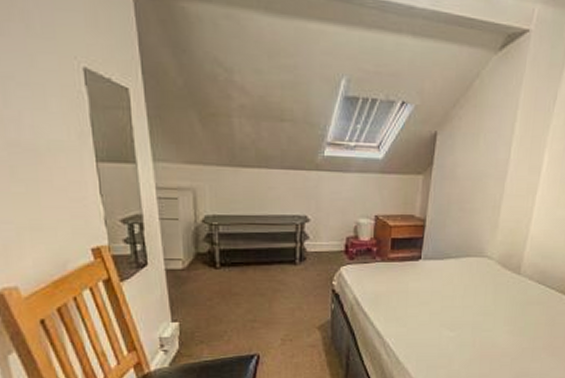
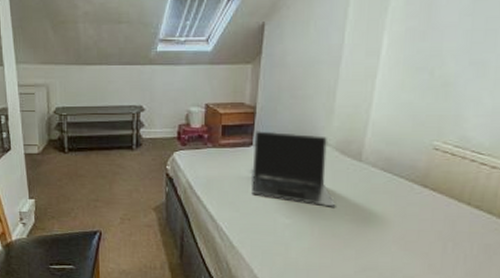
laptop: none [419,244,496,319] -> present [252,131,336,207]

